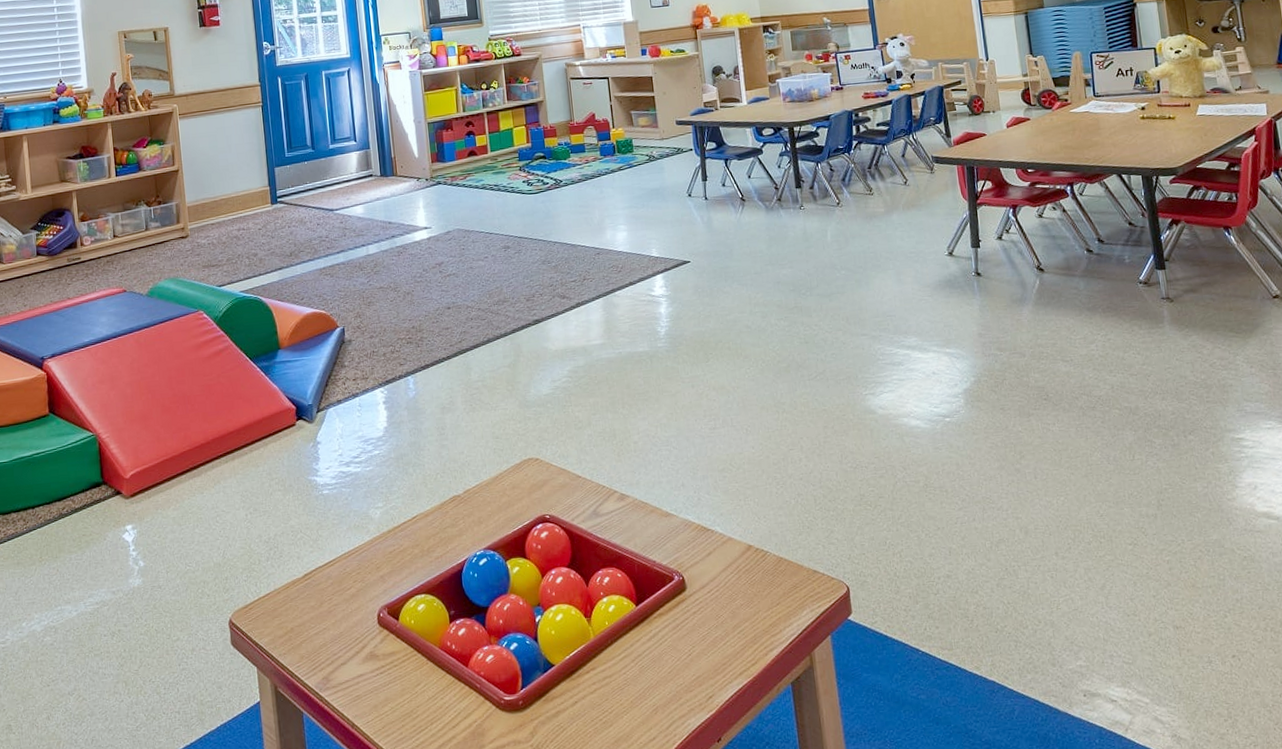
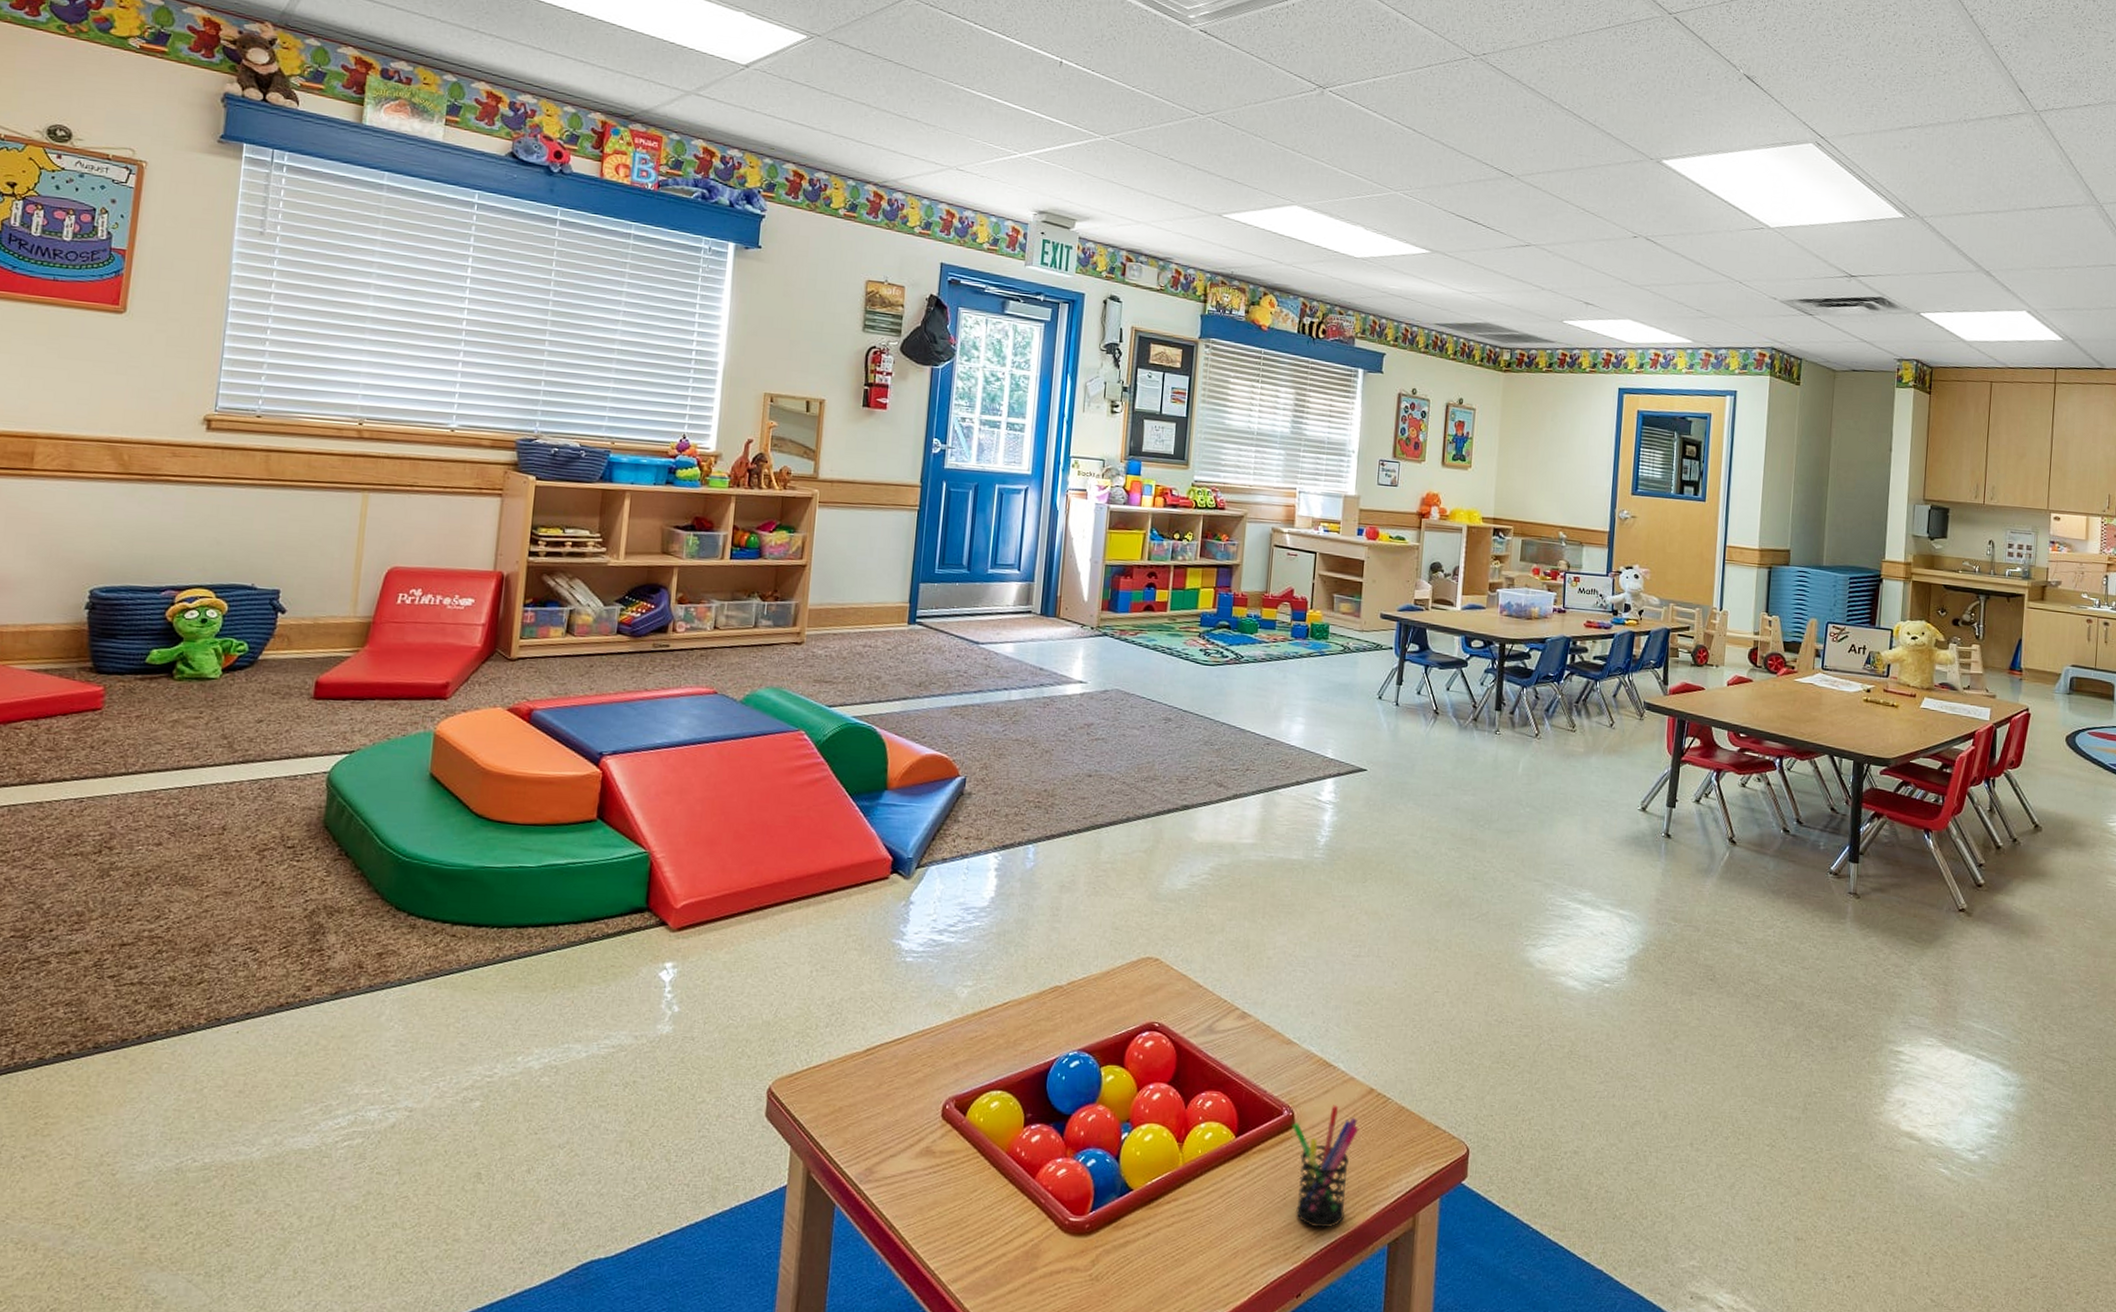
pen holder: none [684,564,747,677] -> present [1292,1105,1359,1228]

